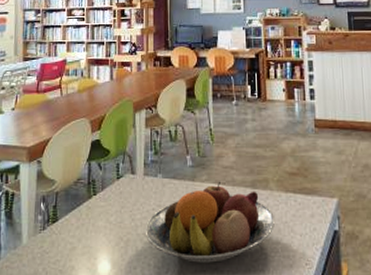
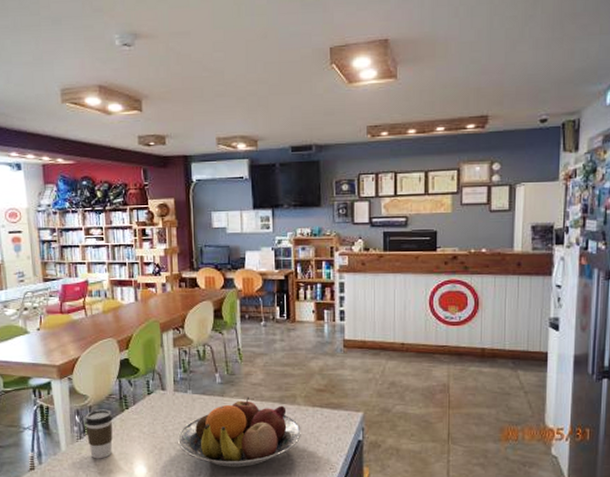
coffee cup: none [50,196,79,253] -> present [85,409,113,459]

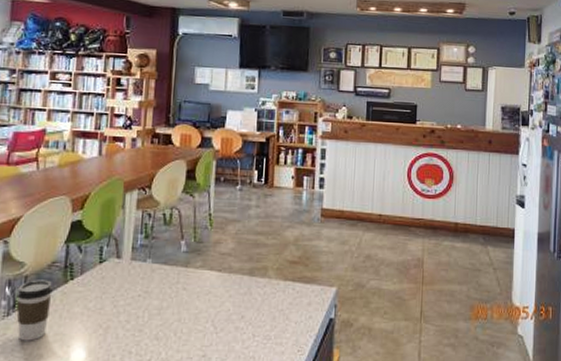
fruit bowl: present [177,397,301,467] -> none [128,268,270,350]

